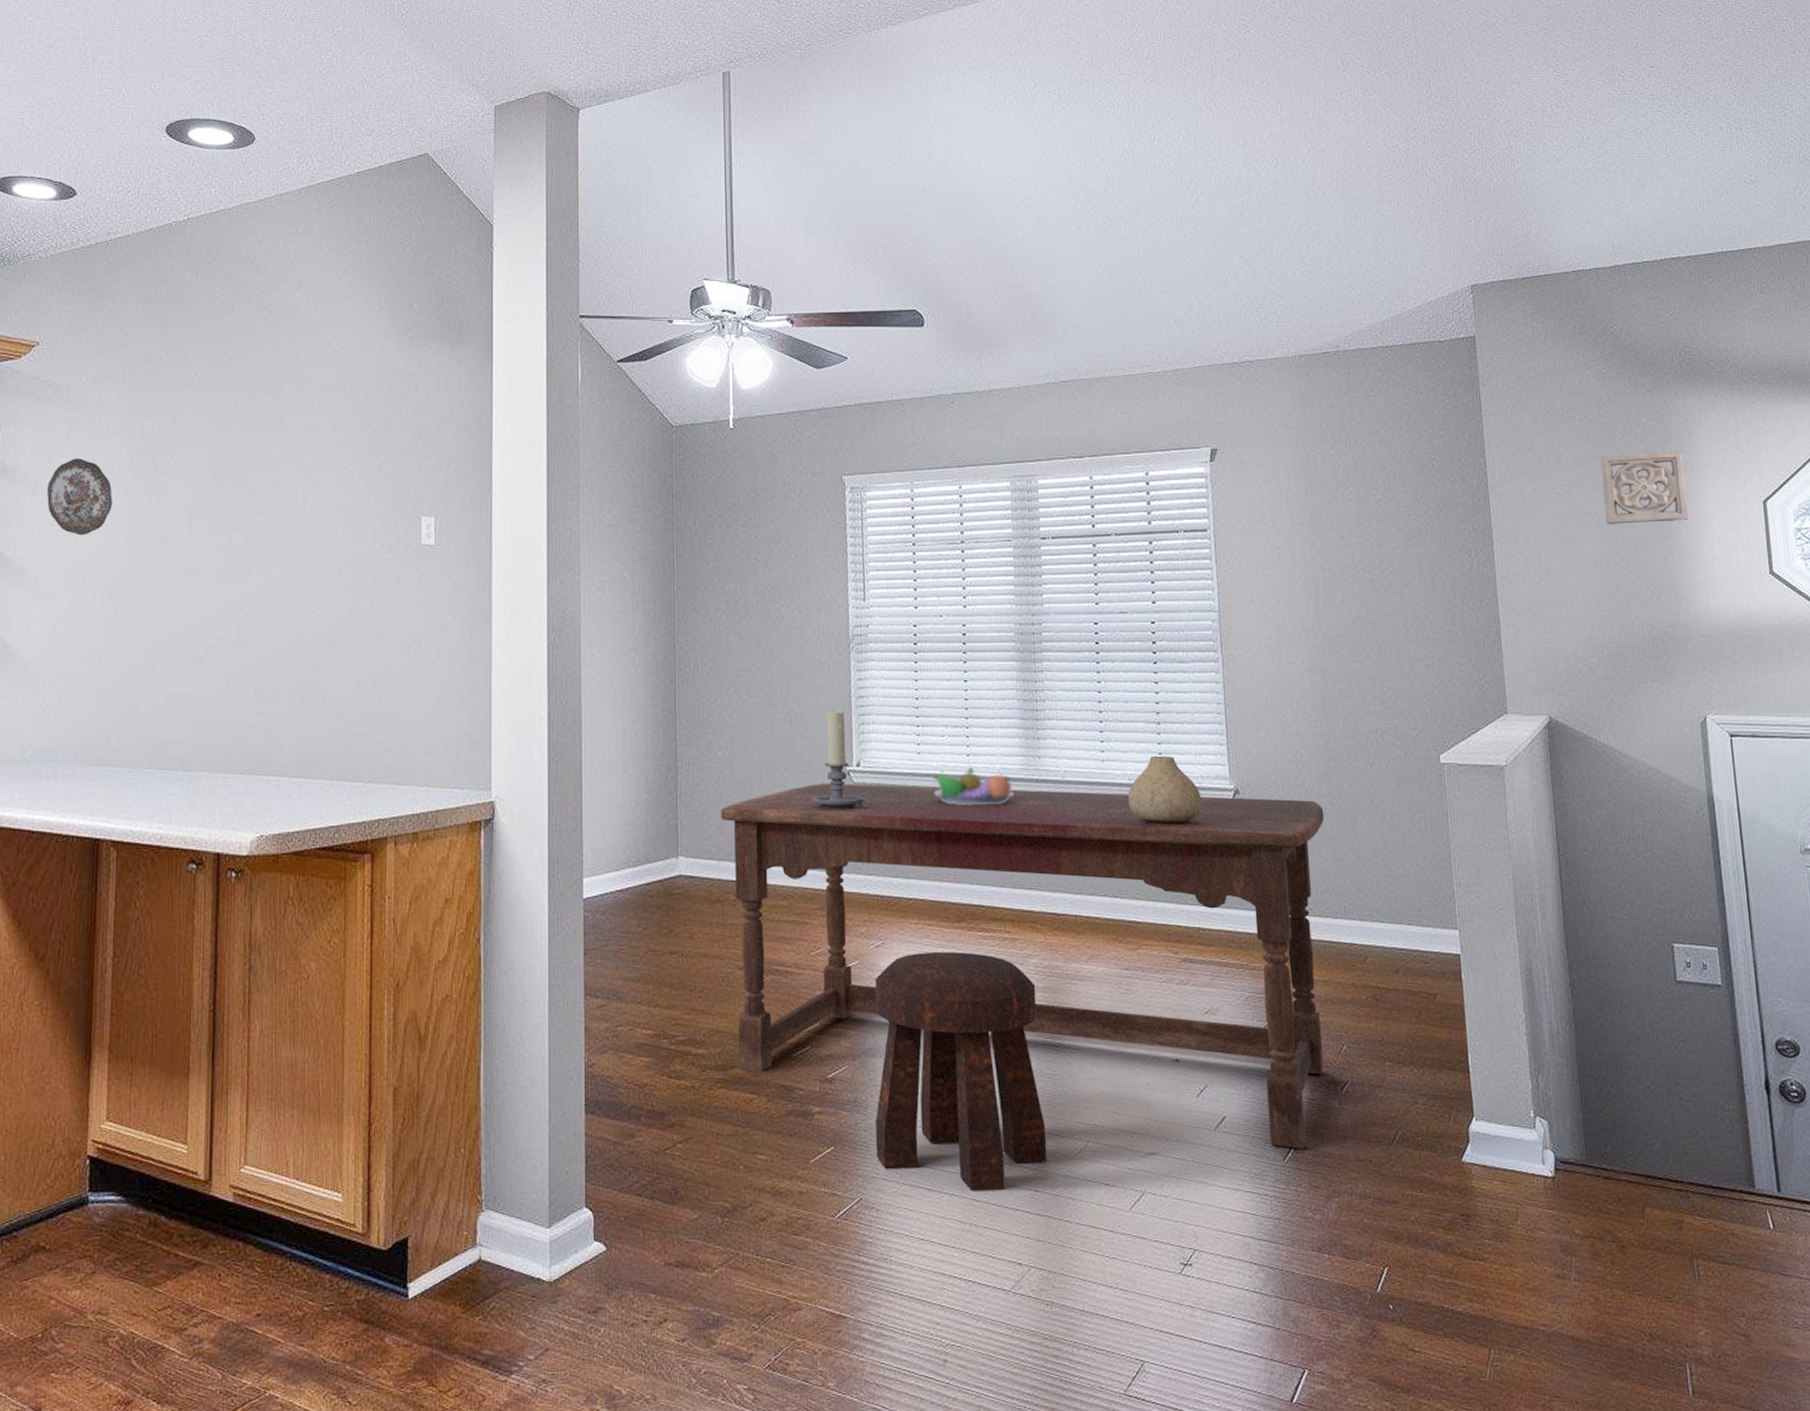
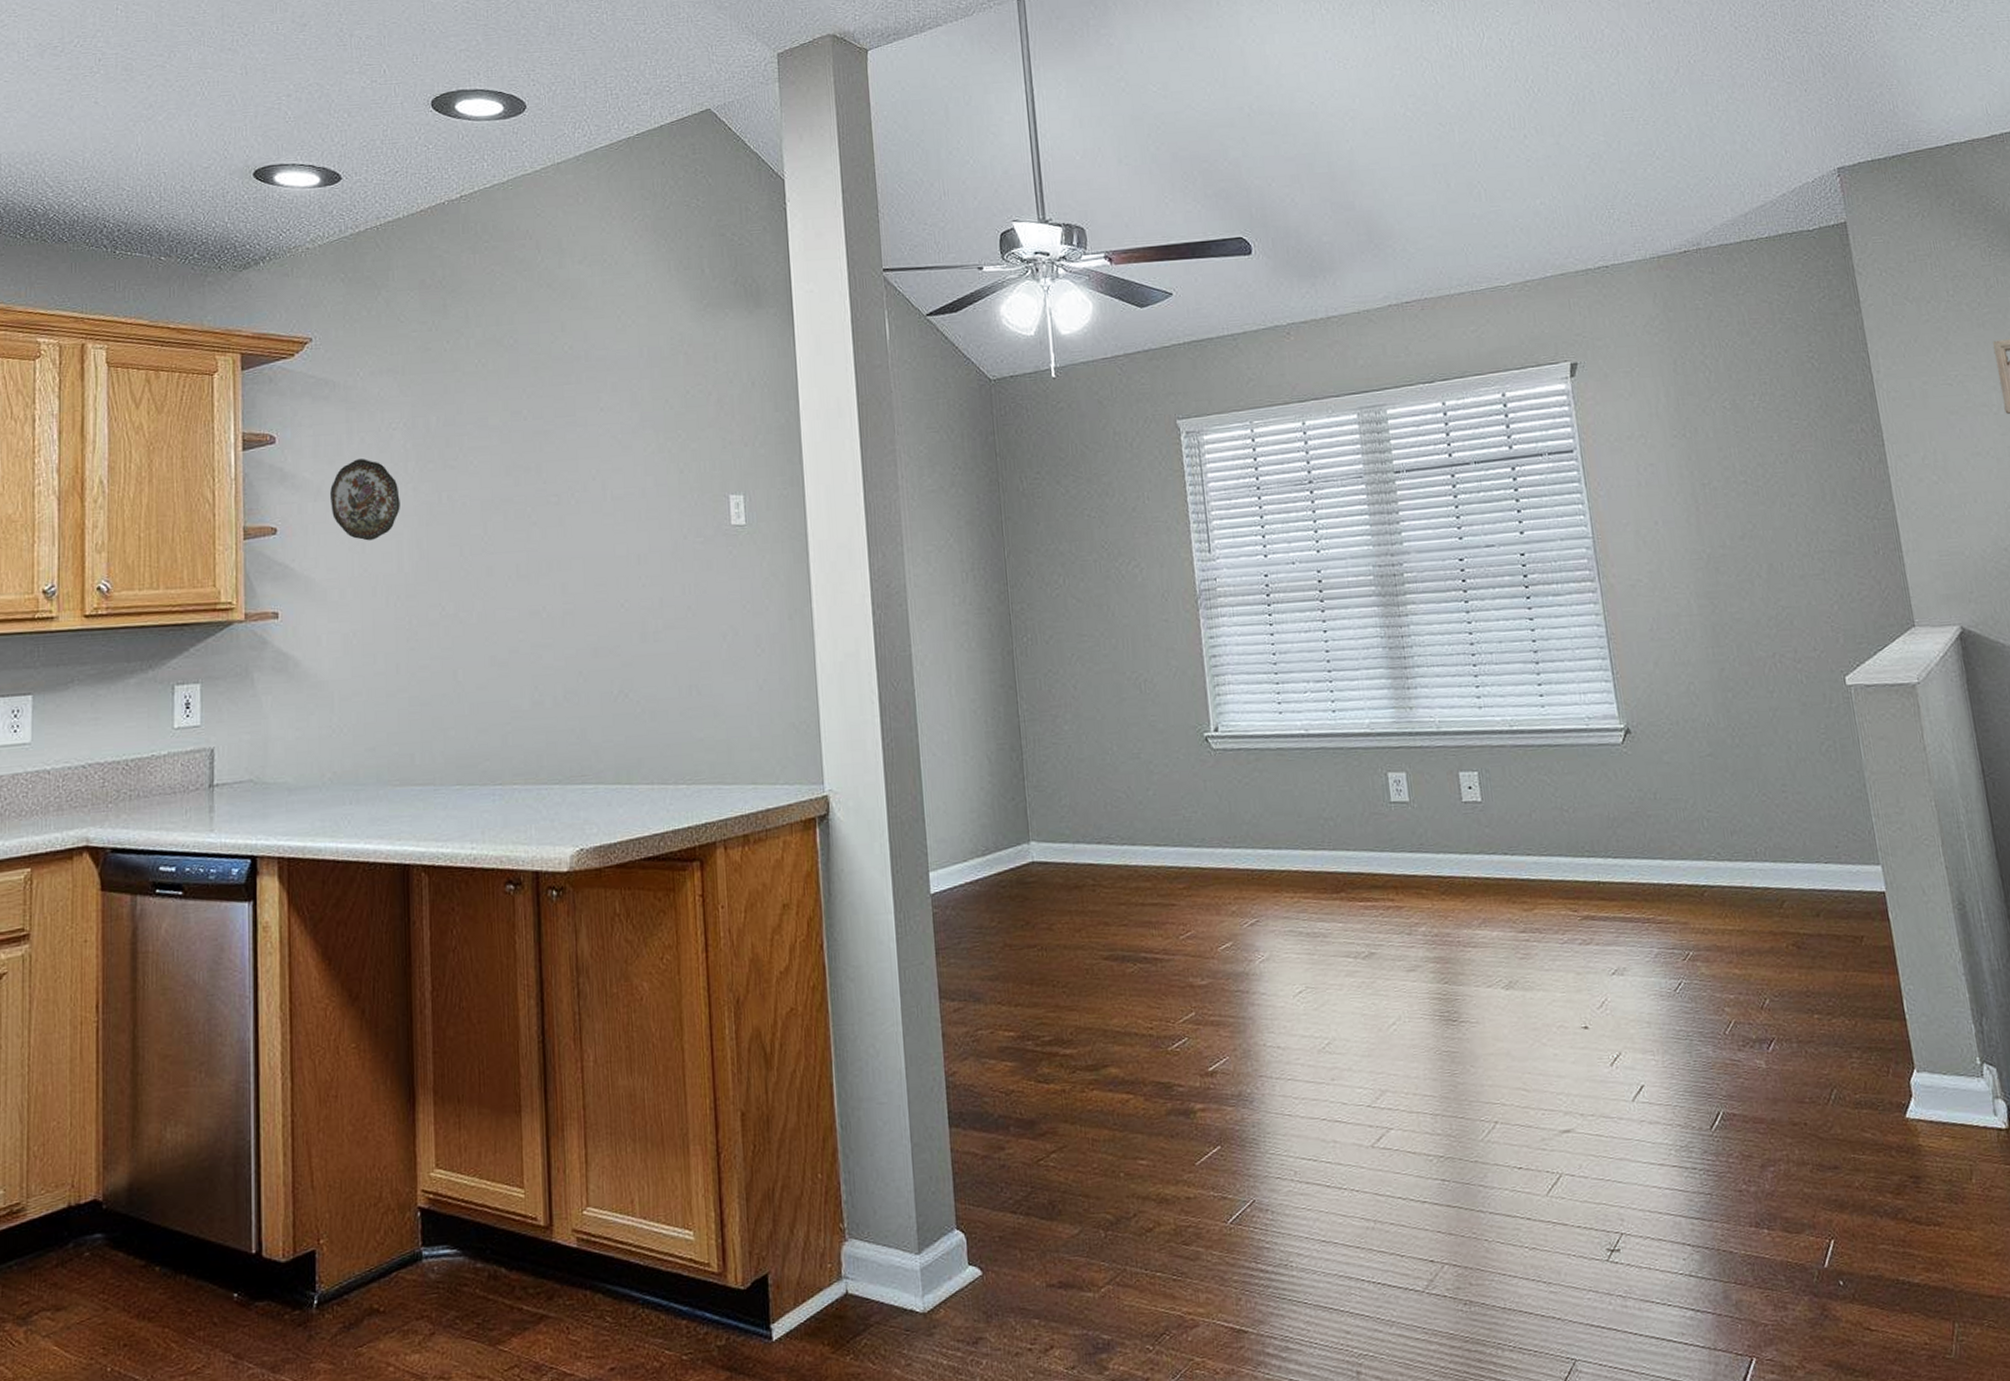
dining table: present [721,783,1324,1149] -> none [1072,734,1747,1116]
candle holder: present [811,709,872,809] -> none [1168,671,1234,780]
stool: present [875,951,1048,1190] -> none [1252,924,1453,1184]
fruit bowl: present [933,767,1014,806] -> none [1297,724,1387,766]
vase: present [1127,755,1202,824] -> none [1509,697,1591,772]

